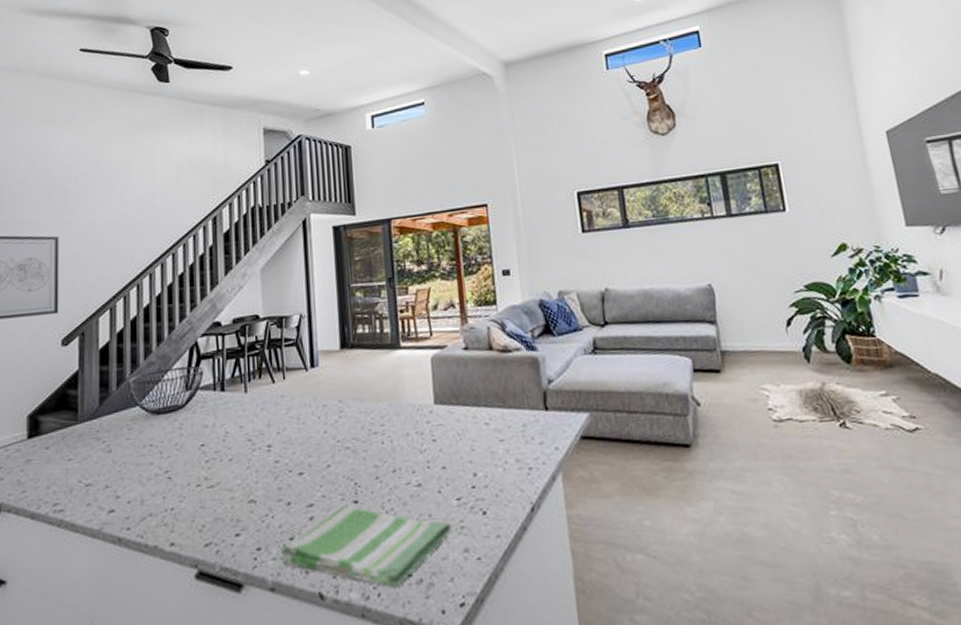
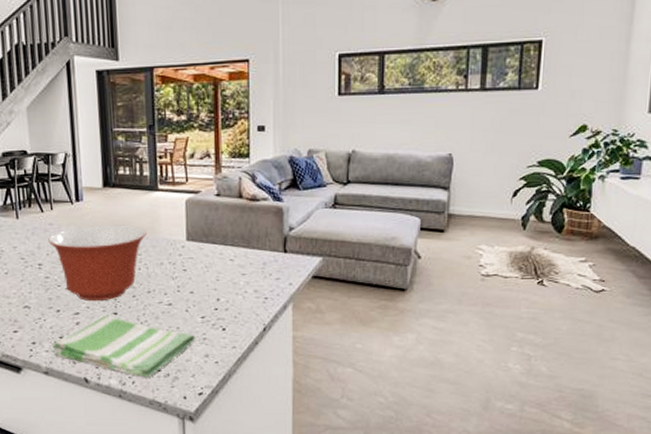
mixing bowl: none [279,390,390,488] -> present [48,225,147,301]

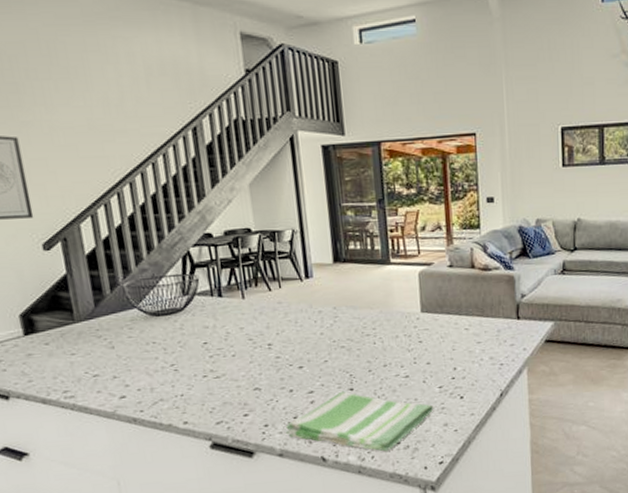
mixing bowl: present [48,225,147,301] -> none [277,299,381,378]

